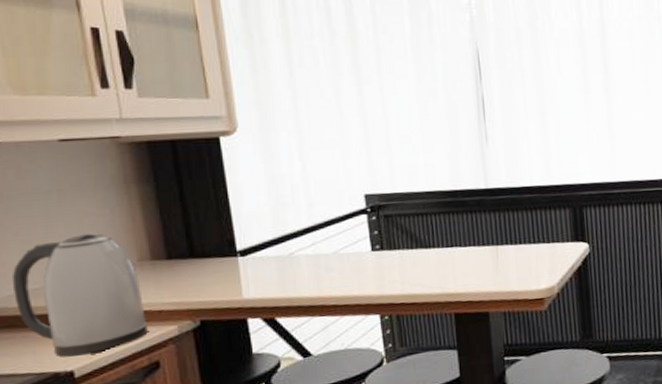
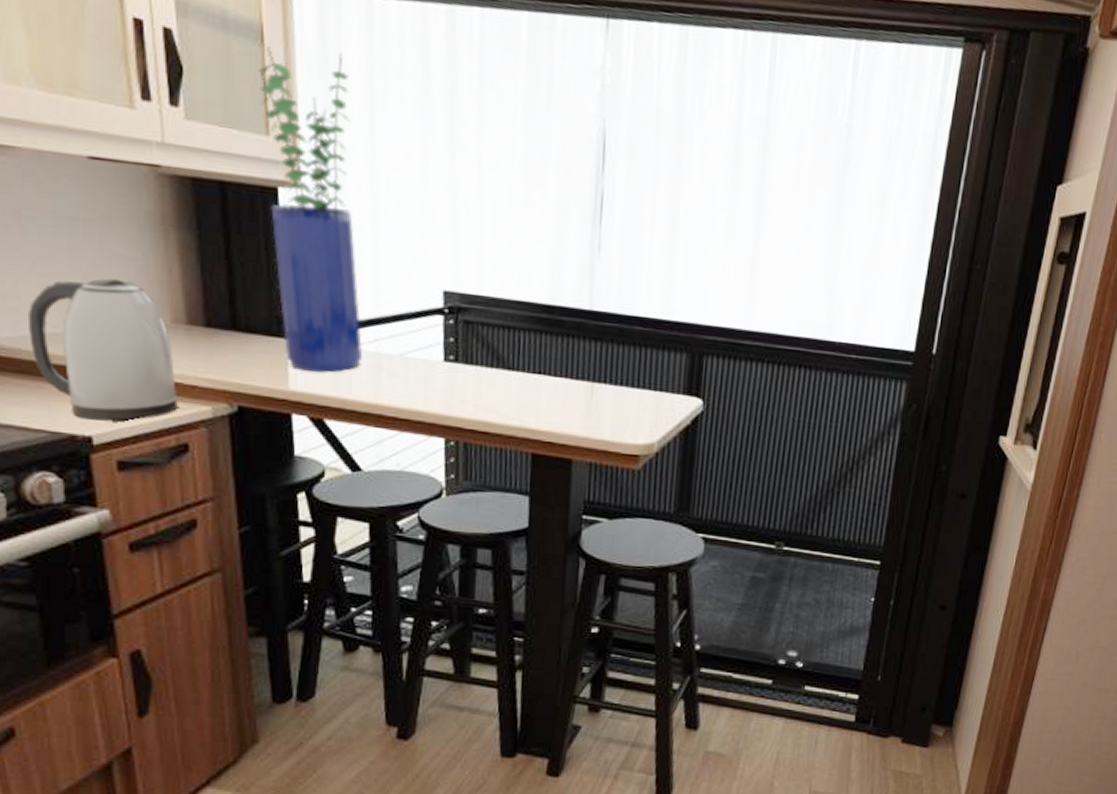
vase: none [196,27,303,281] -> present [259,46,364,372]

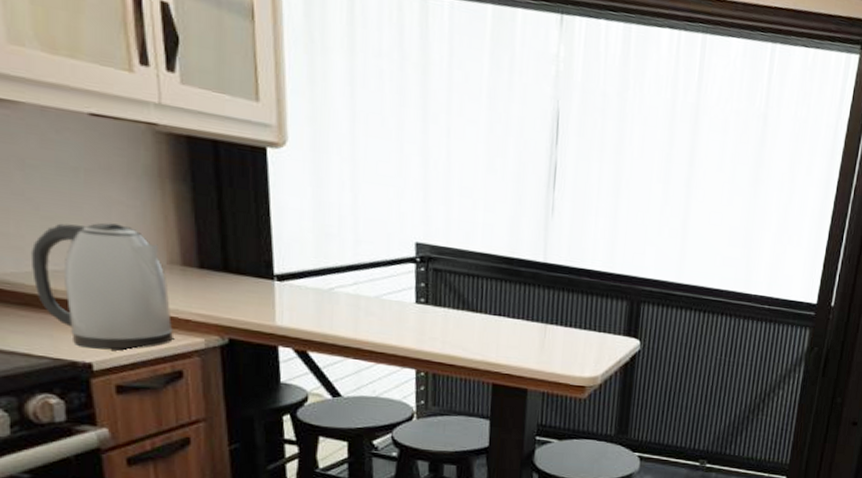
vase: present [259,46,364,372] -> none [249,22,344,311]

